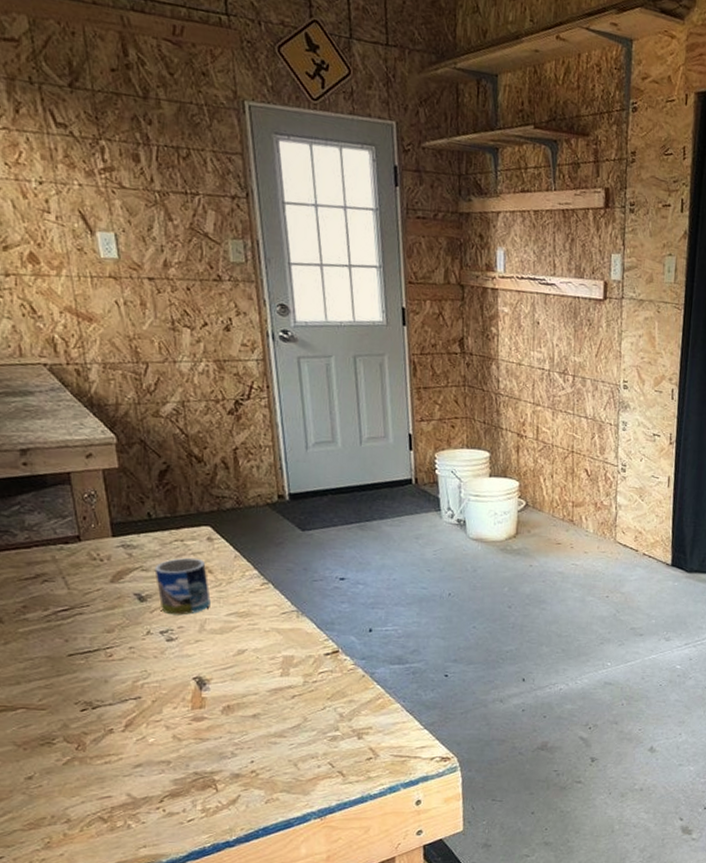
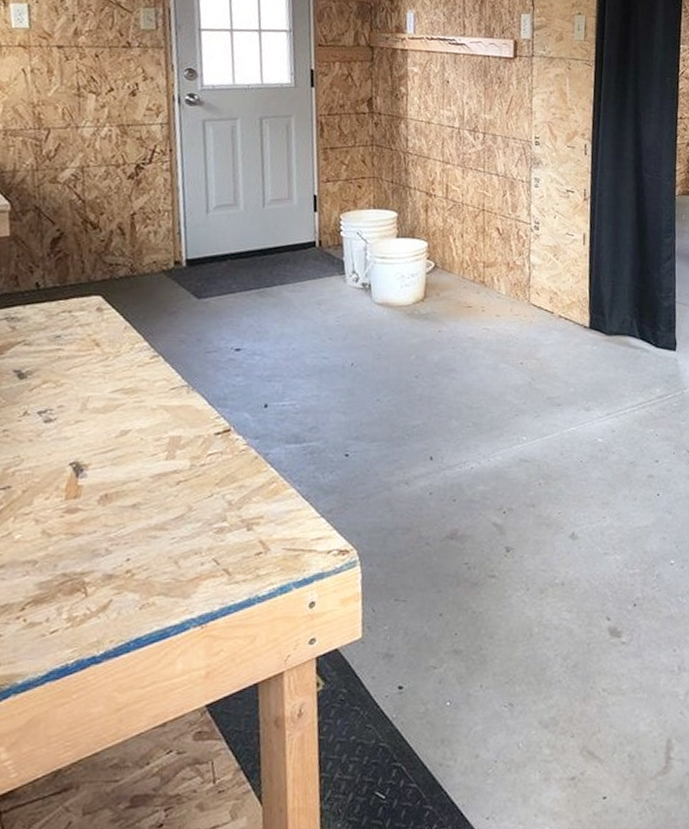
mug: present [154,557,211,615] -> none [38,329,96,393]

